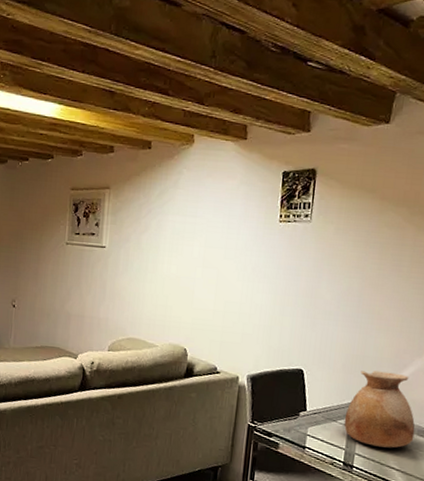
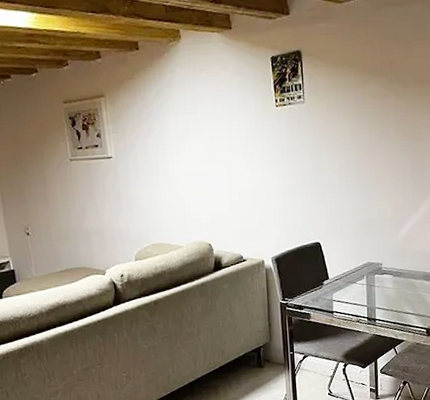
vase: present [344,370,415,449] -> none [362,229,421,298]

